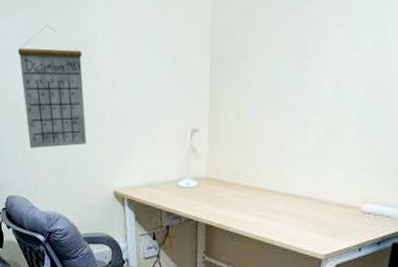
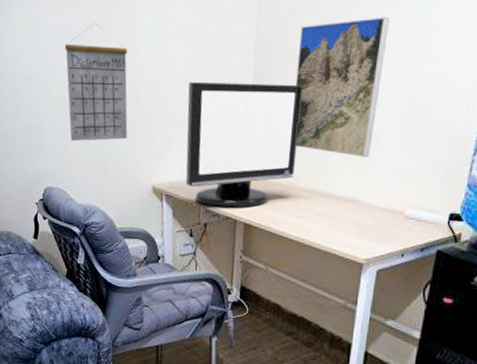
monitor: none [145,82,259,209] -> present [185,82,302,208]
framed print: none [252,9,344,154] -> present [295,16,389,157]

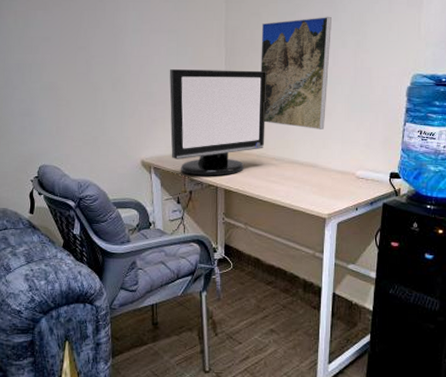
calendar: present [65,23,128,142] -> none [55,18,117,123]

